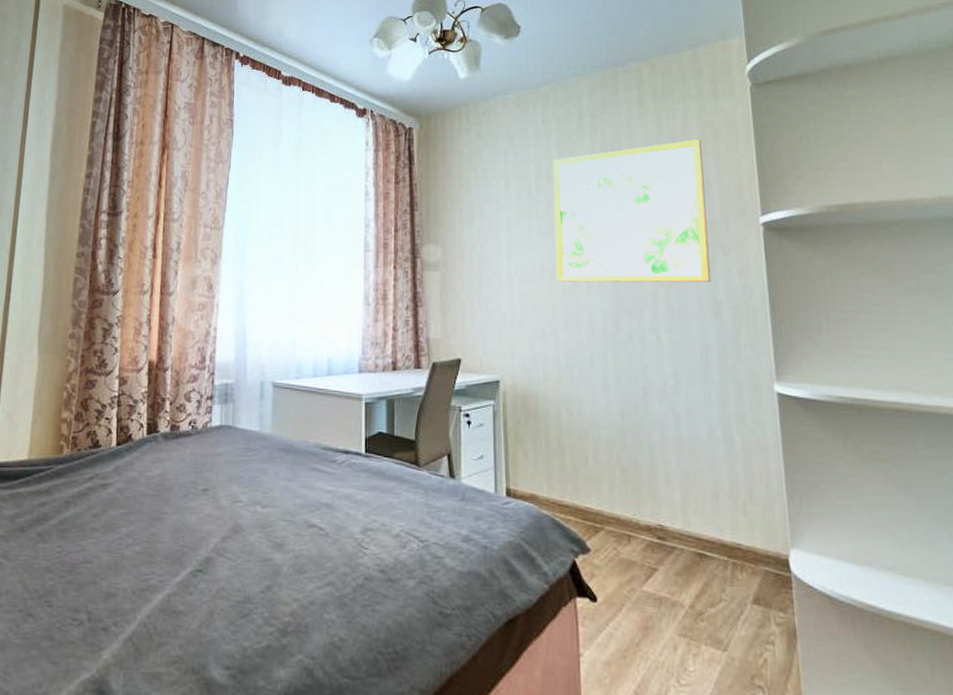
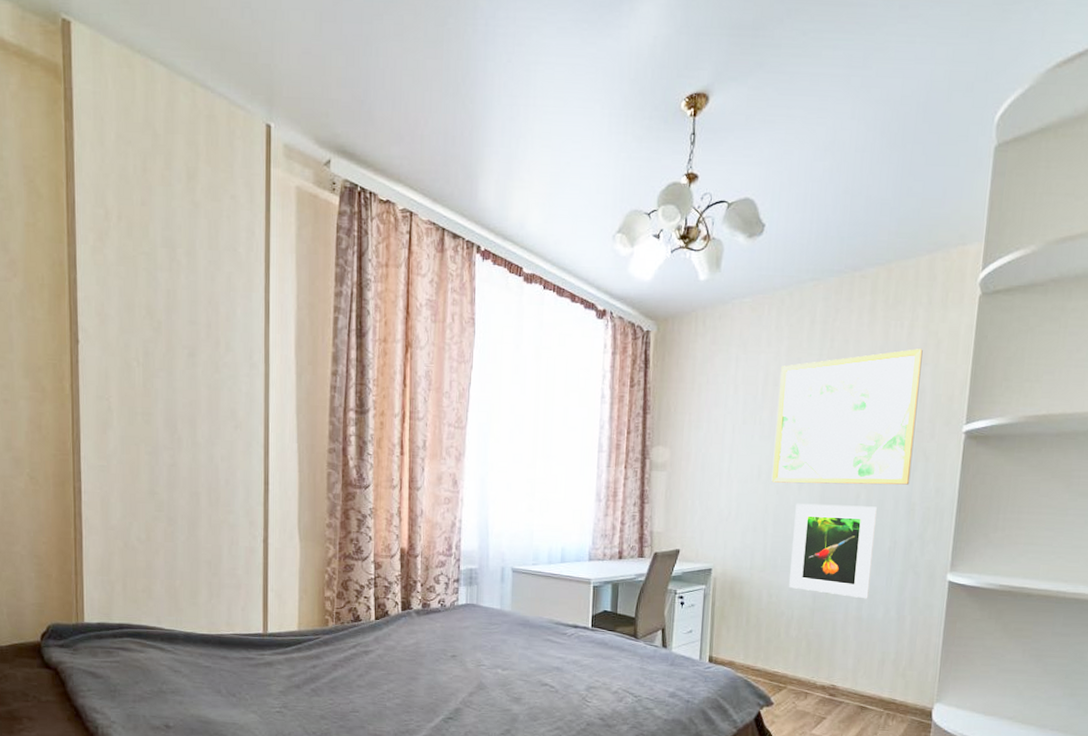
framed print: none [587,304,686,416] -> present [789,503,877,599]

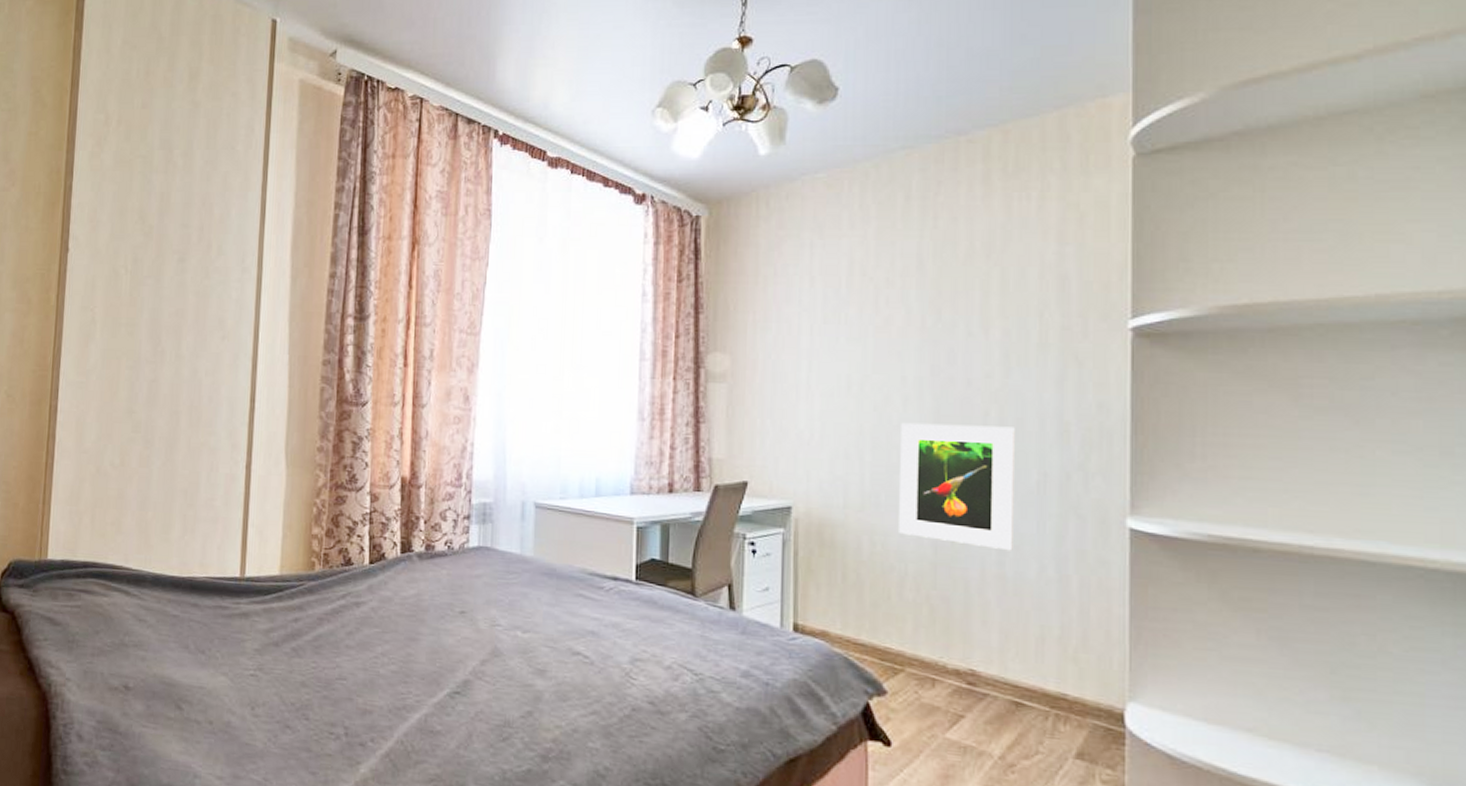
wall art: present [771,349,923,485] -> none [865,225,1061,399]

